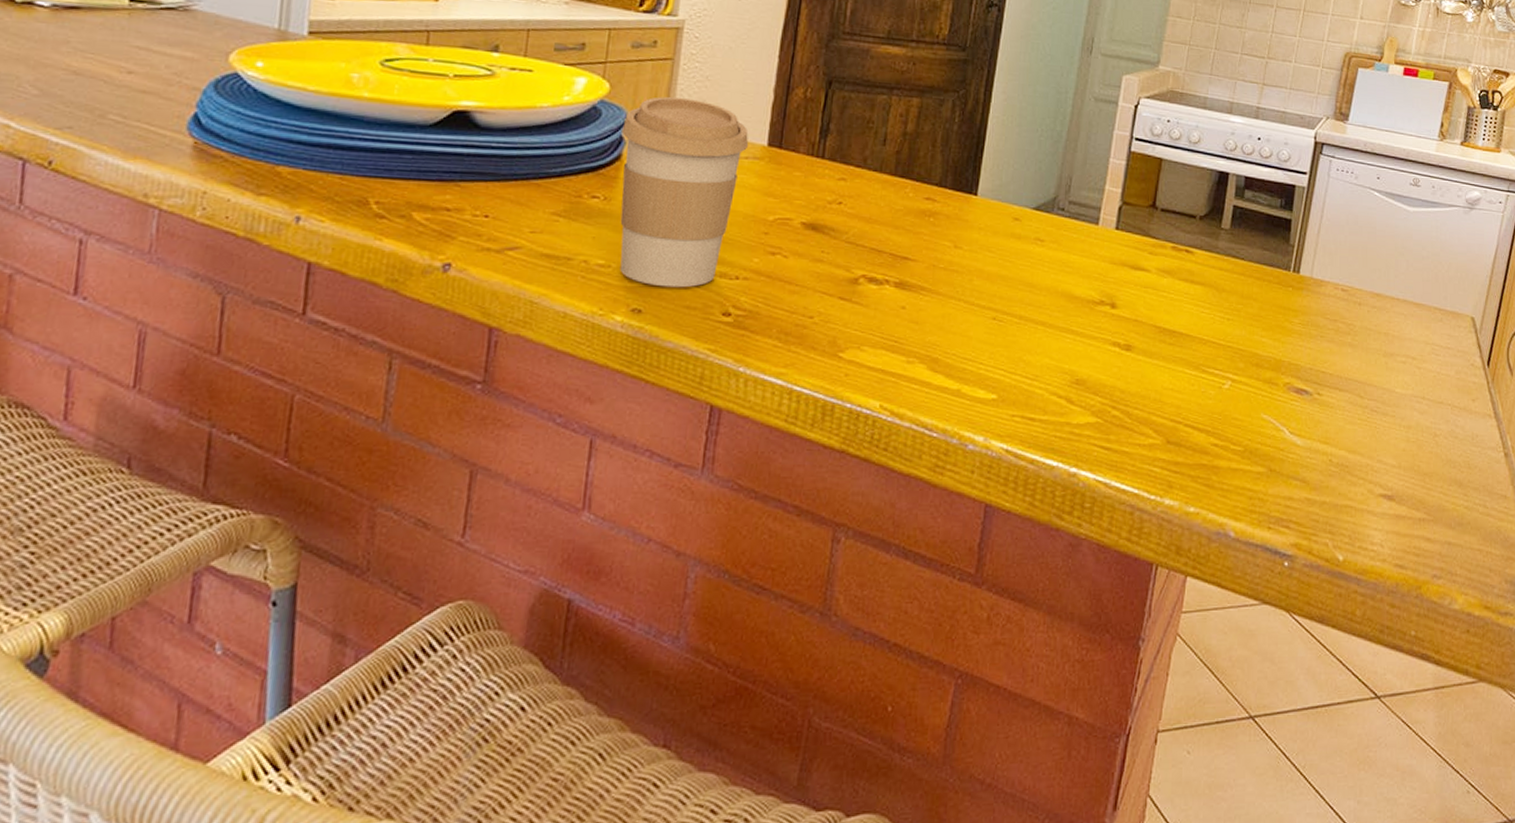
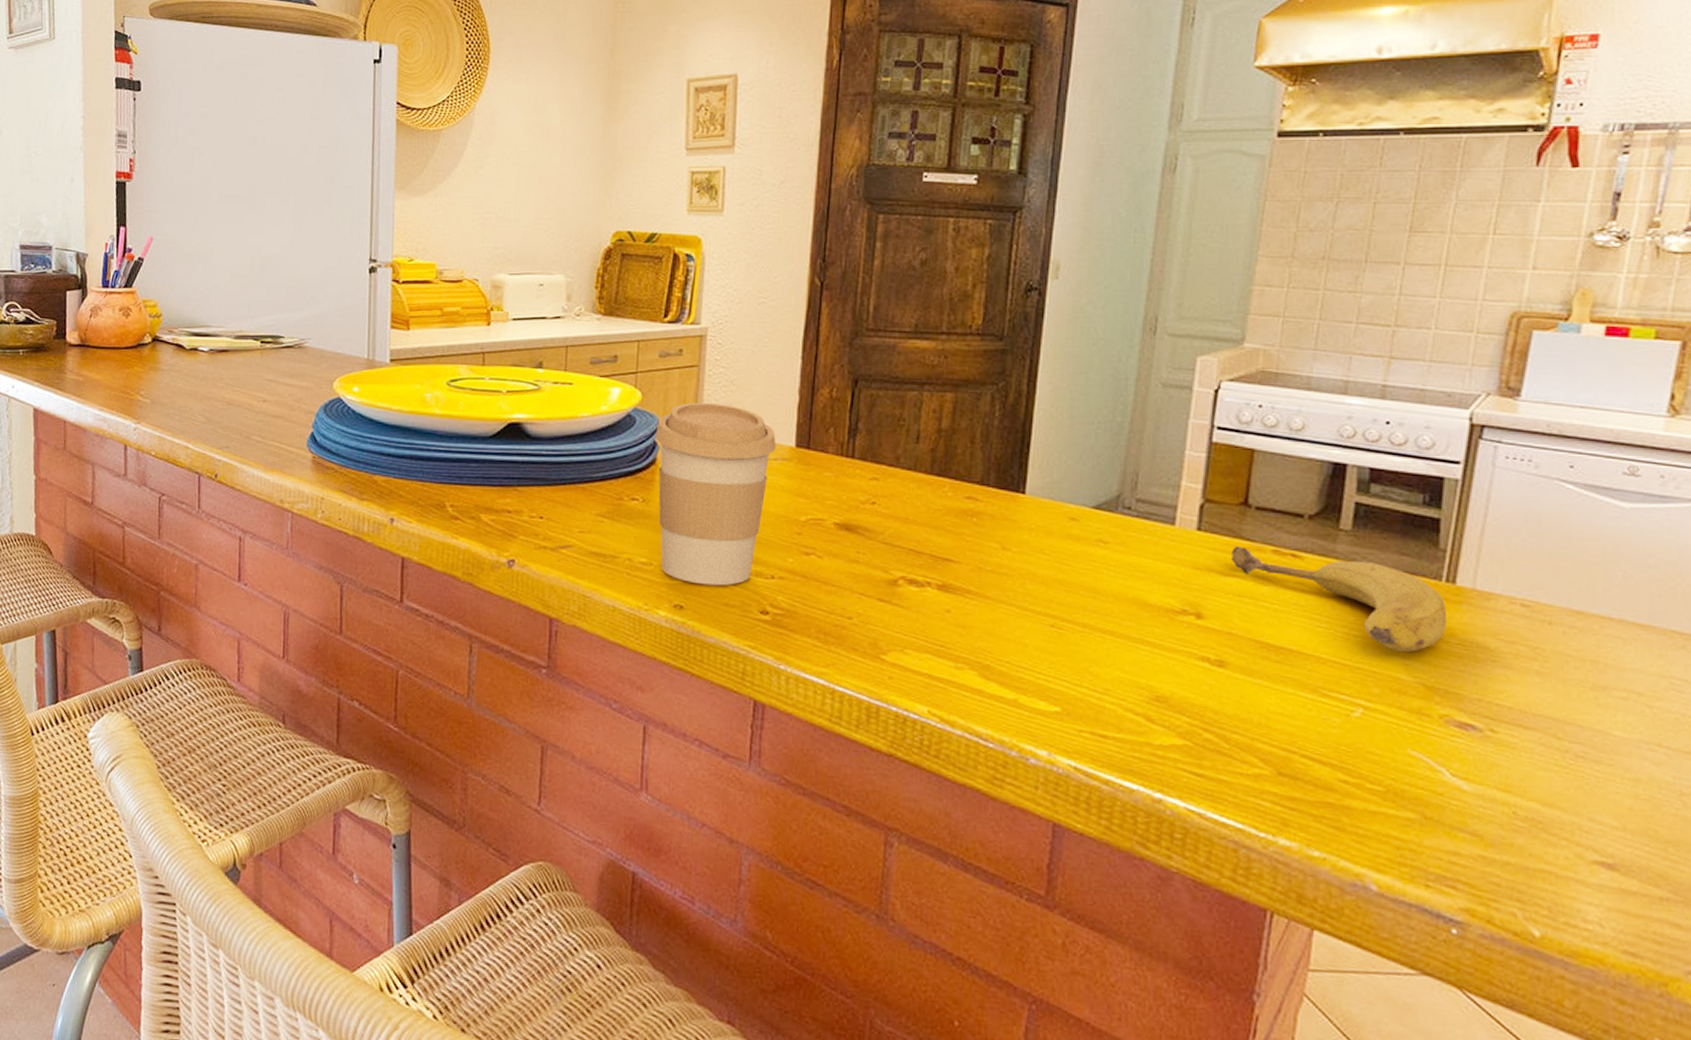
fruit: none [1140,243,1293,331] -> present [1230,546,1448,652]

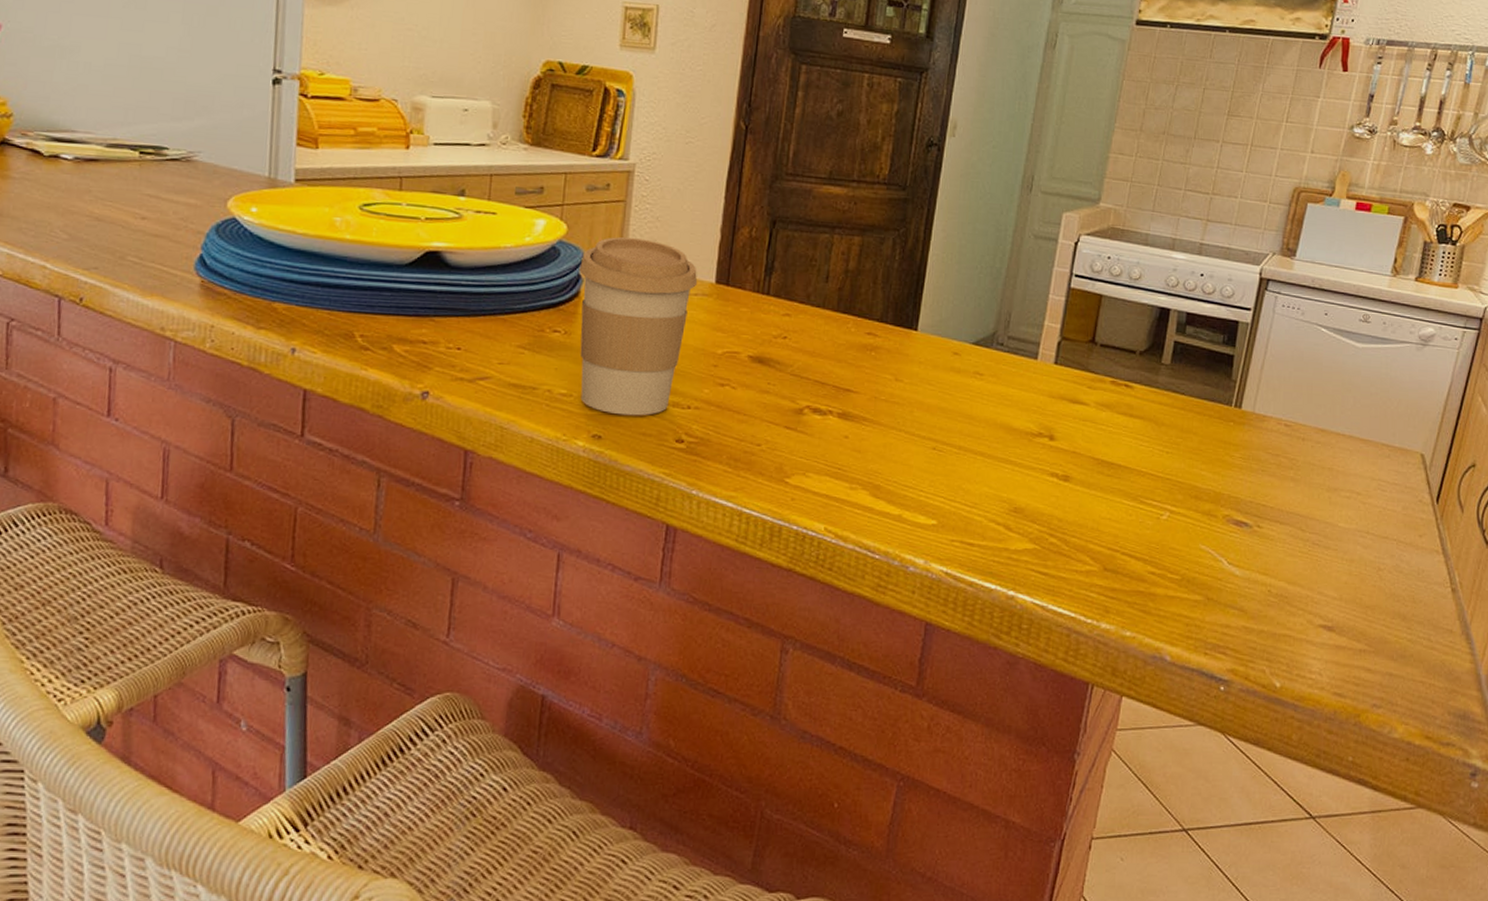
fruit: present [1230,546,1448,652] -> none [1078,377,1234,465]

